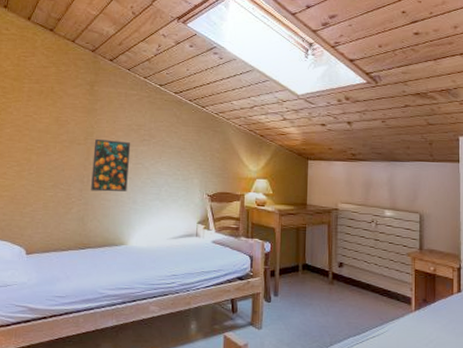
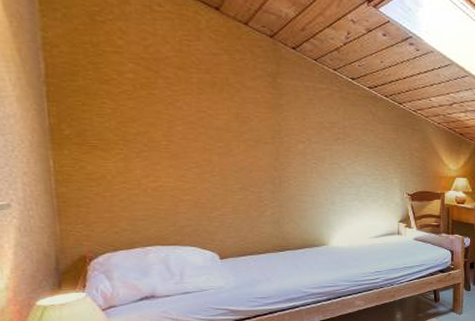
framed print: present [91,138,131,192] -> none [283,137,325,194]

